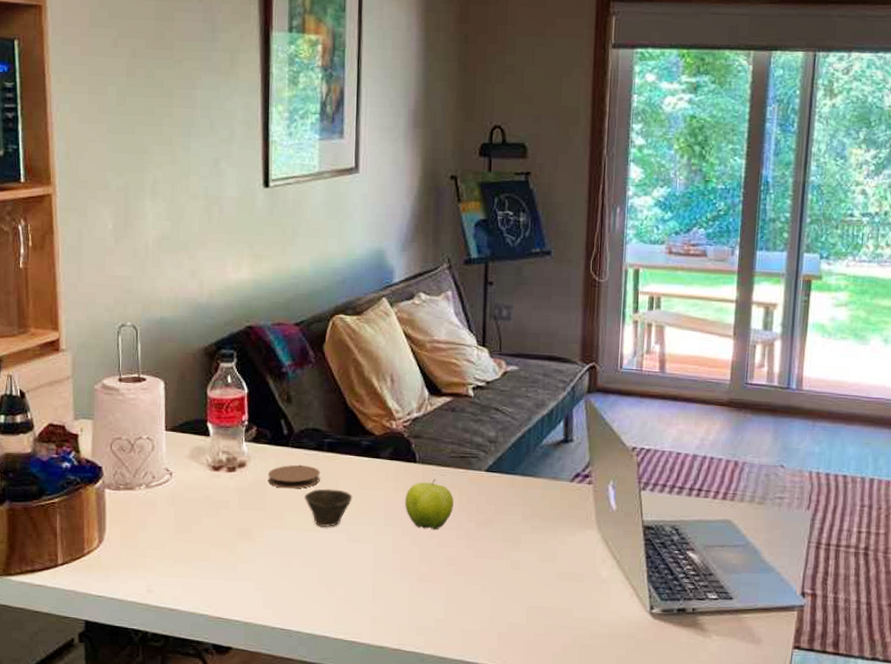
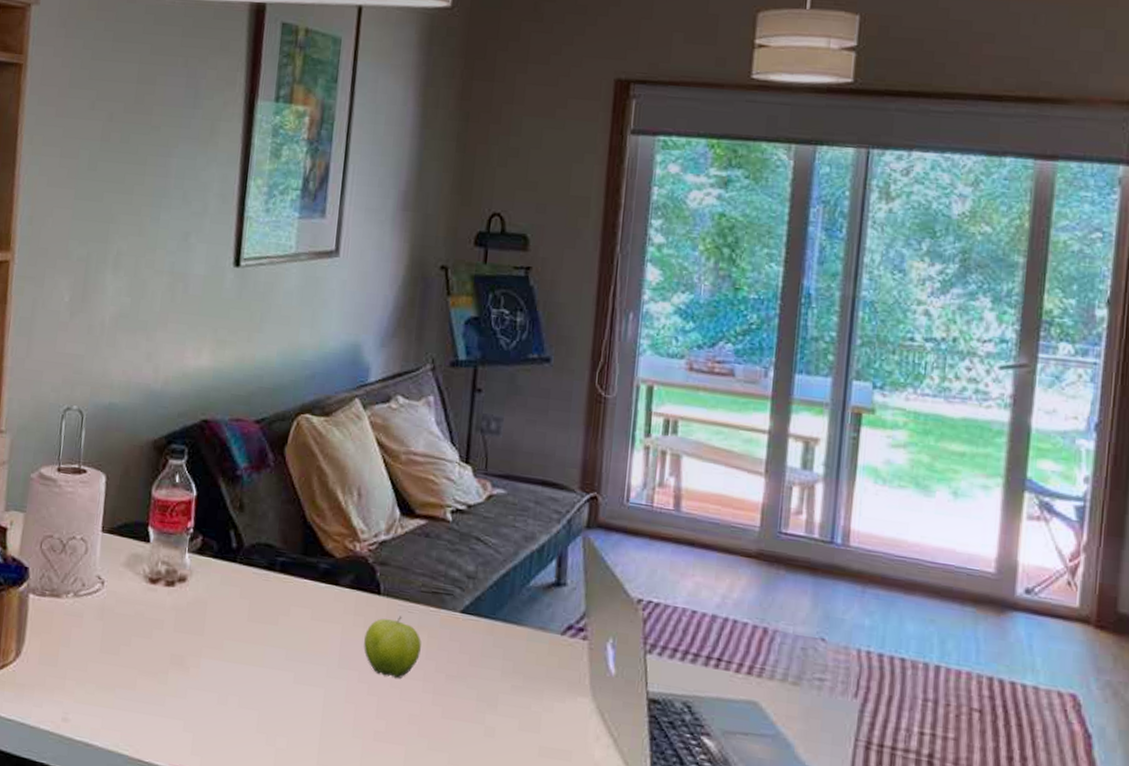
coaster: present [267,464,320,489] -> none [209,584,270,614]
cup: present [305,488,353,528] -> none [249,615,304,663]

